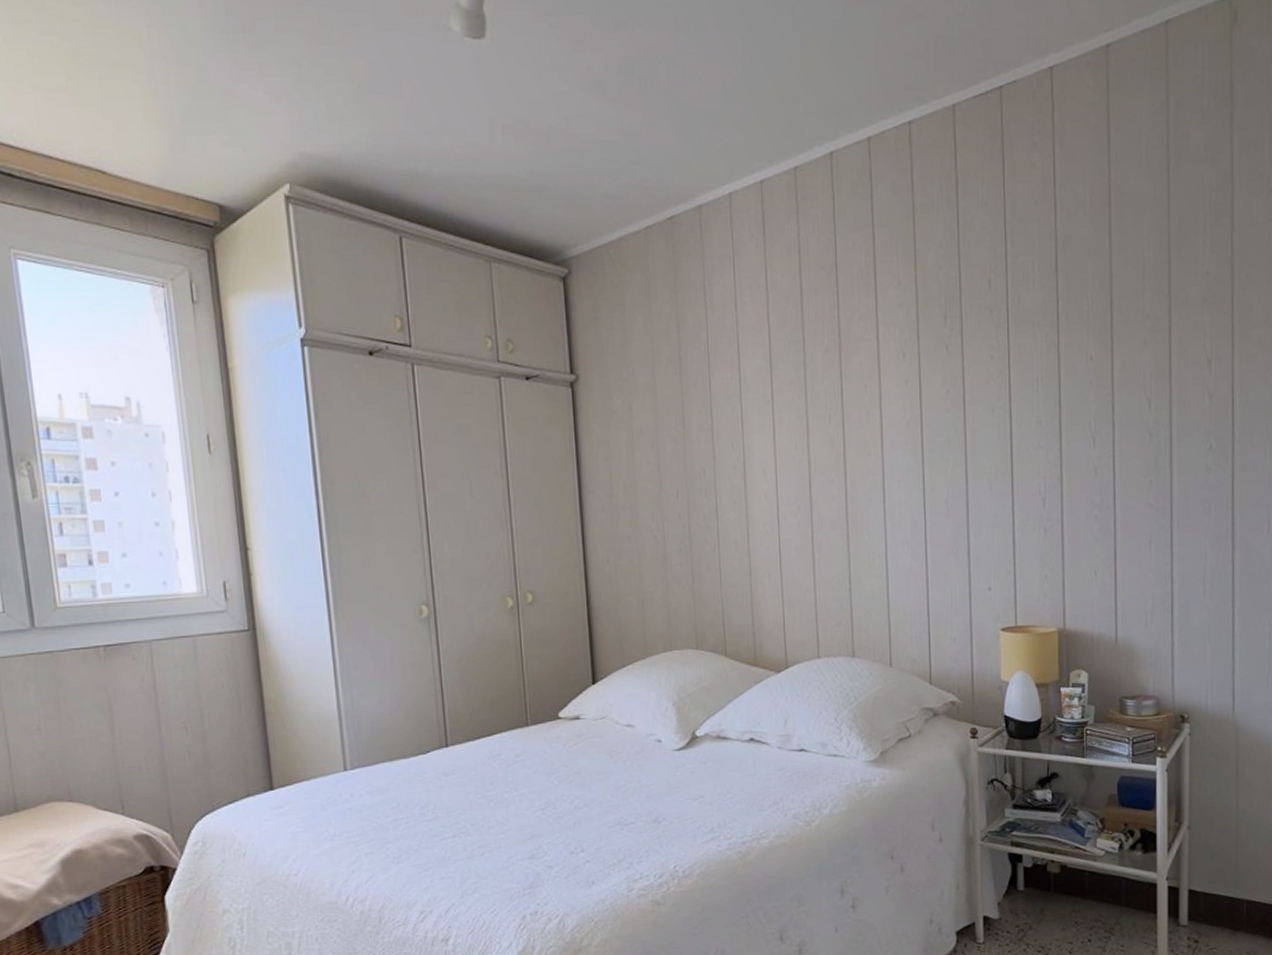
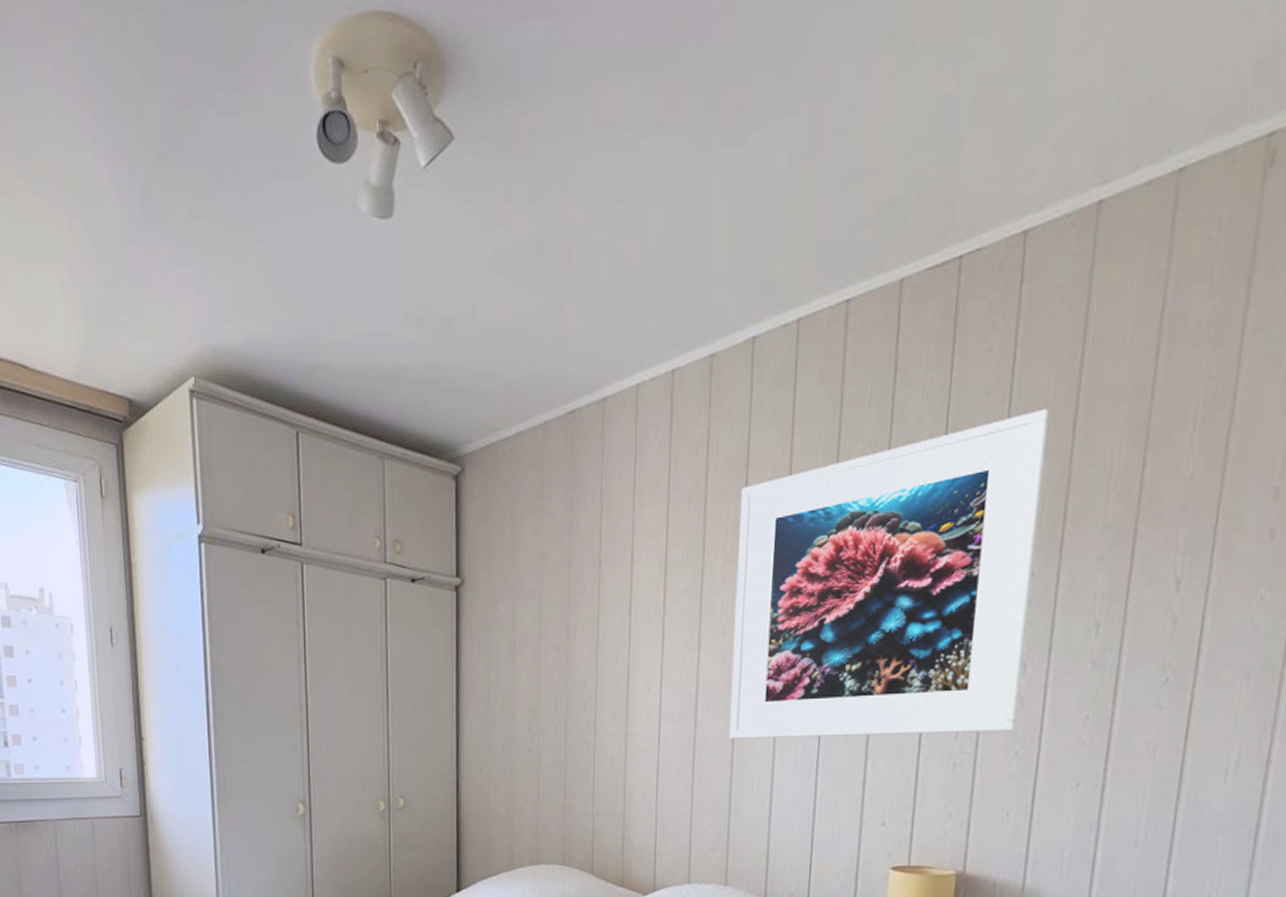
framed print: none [832,216,1093,517] -> present [729,408,1049,739]

